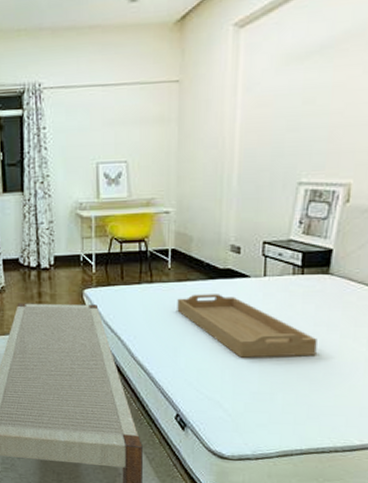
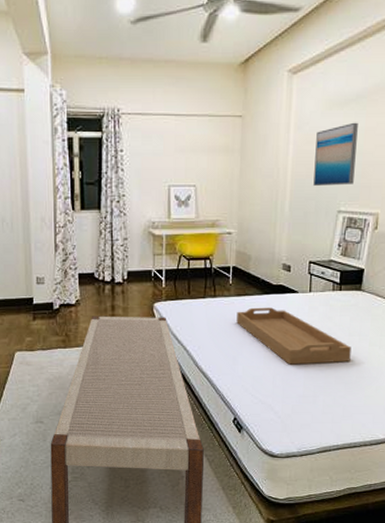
wall art: none [267,77,323,155] -> present [313,122,358,186]

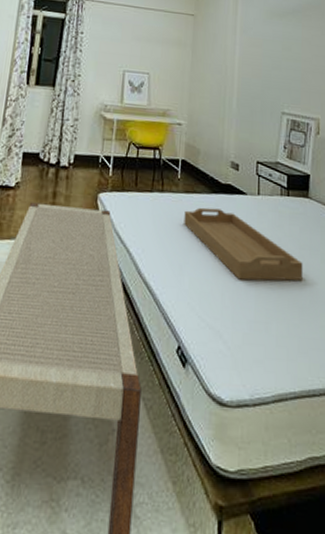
wall art: present [313,122,358,186] -> none [258,32,296,89]

